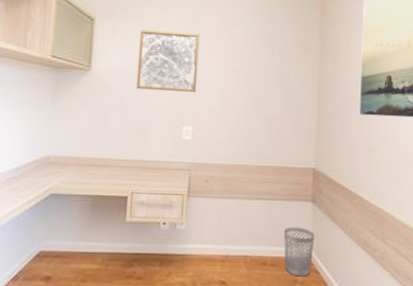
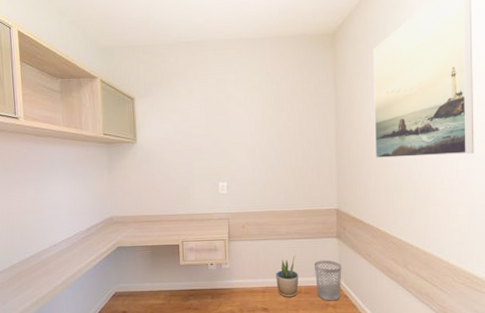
wall art: present [136,29,200,93] -> none [174,100,227,155]
potted plant: none [239,218,265,269] -> present [276,254,299,297]

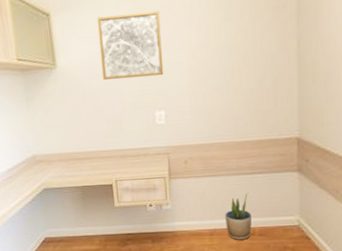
wall art: none [174,100,227,155] -> present [97,11,164,81]
wastebasket: present [314,260,342,301] -> none [270,197,303,244]

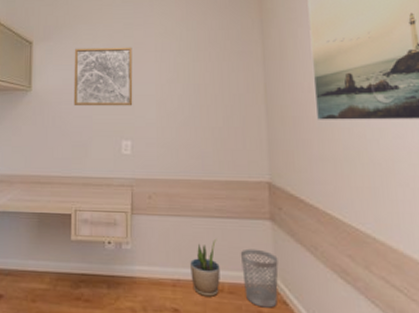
wastebasket: none [270,197,303,244] -> present [240,248,279,308]

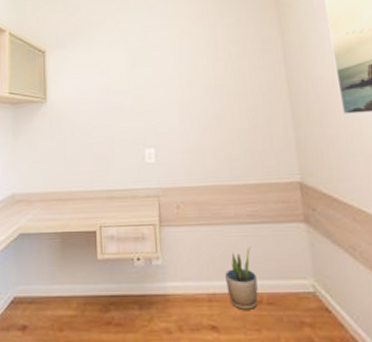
wall art: present [73,47,133,106] -> none [90,50,154,116]
wastebasket: present [240,248,279,308] -> none [276,254,320,317]

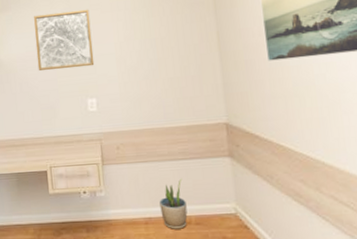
wall art: none [90,50,154,116] -> present [34,9,95,71]

